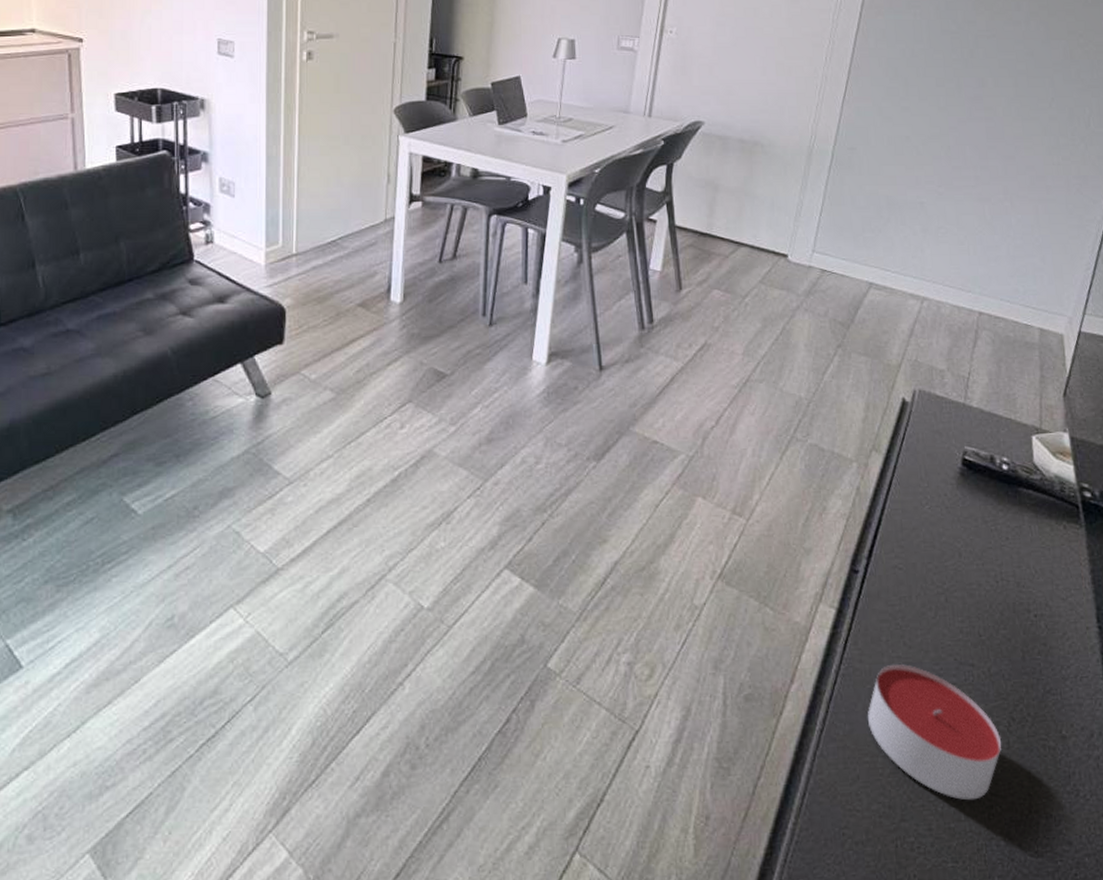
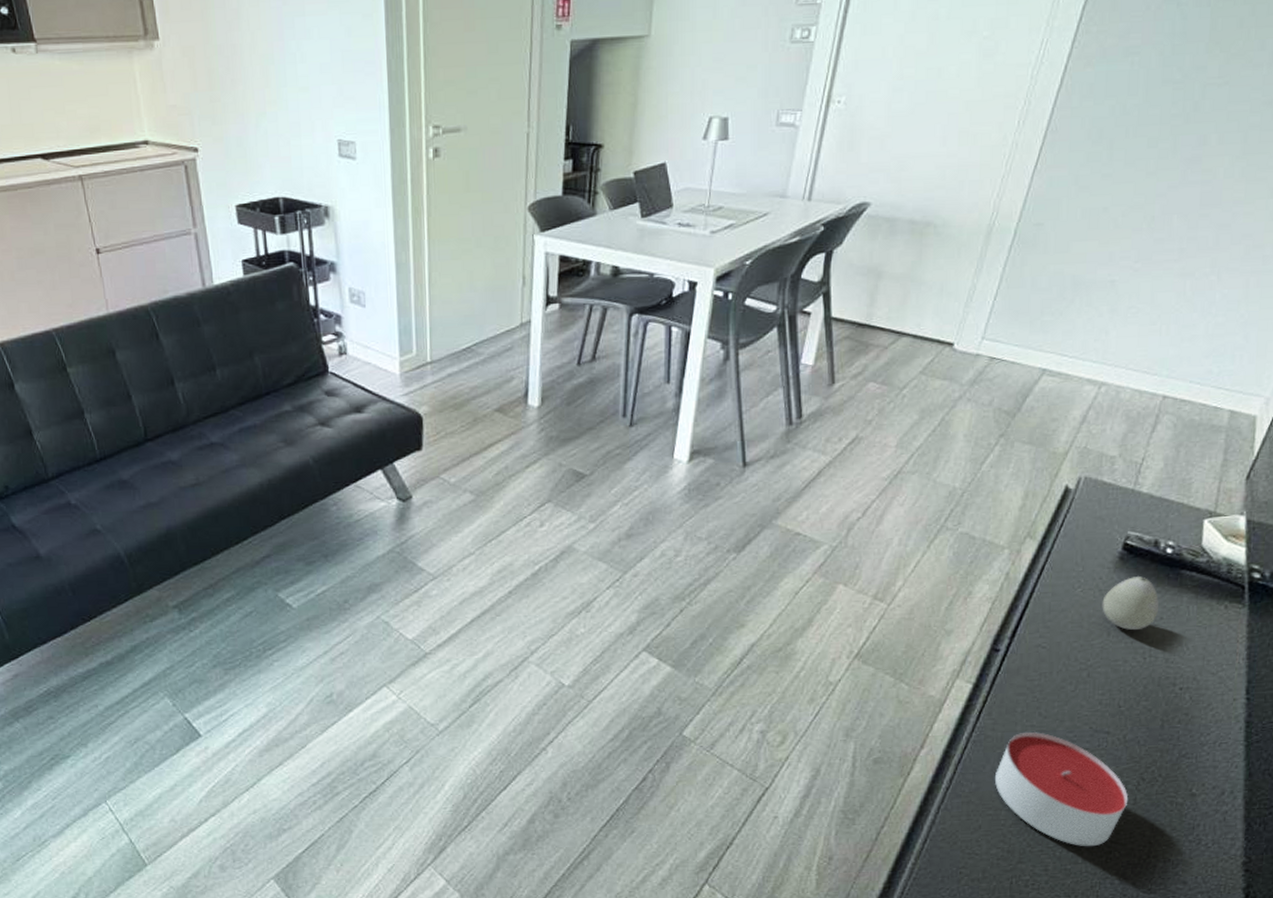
decorative egg: none [950,494,1003,552] -> present [1102,576,1159,631]

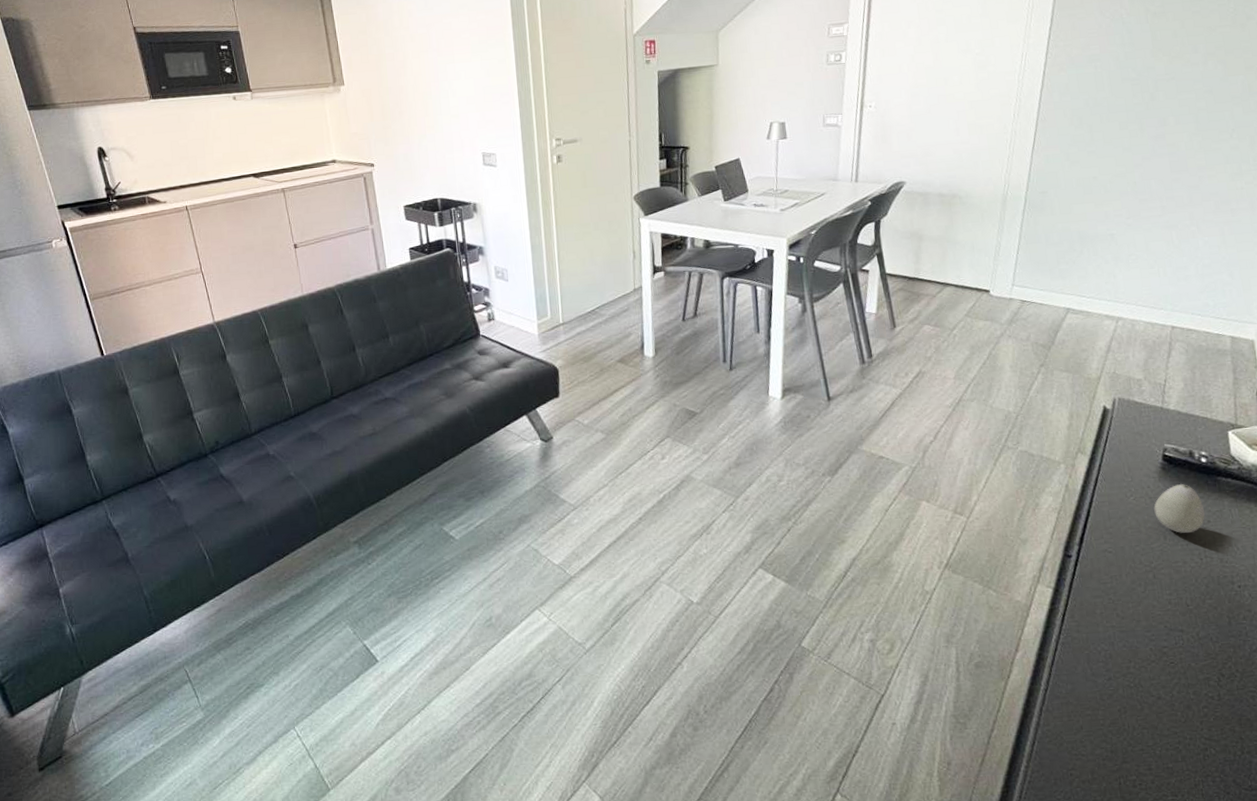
candle: present [994,731,1129,847] -> none [1086,632,1213,745]

